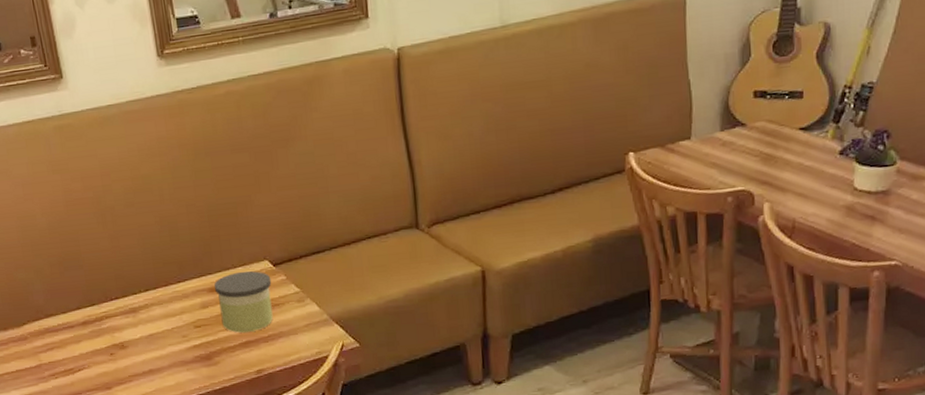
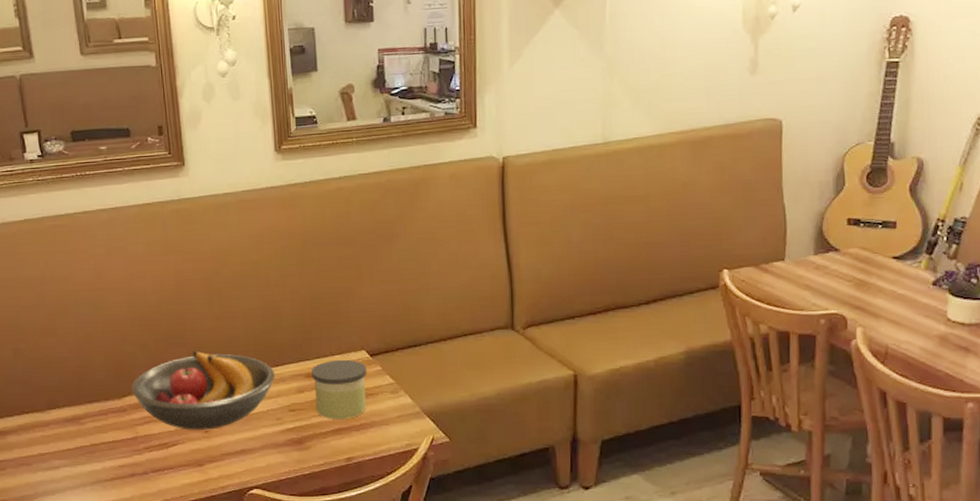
fruit bowl: none [30,272,178,354] -> present [131,350,276,430]

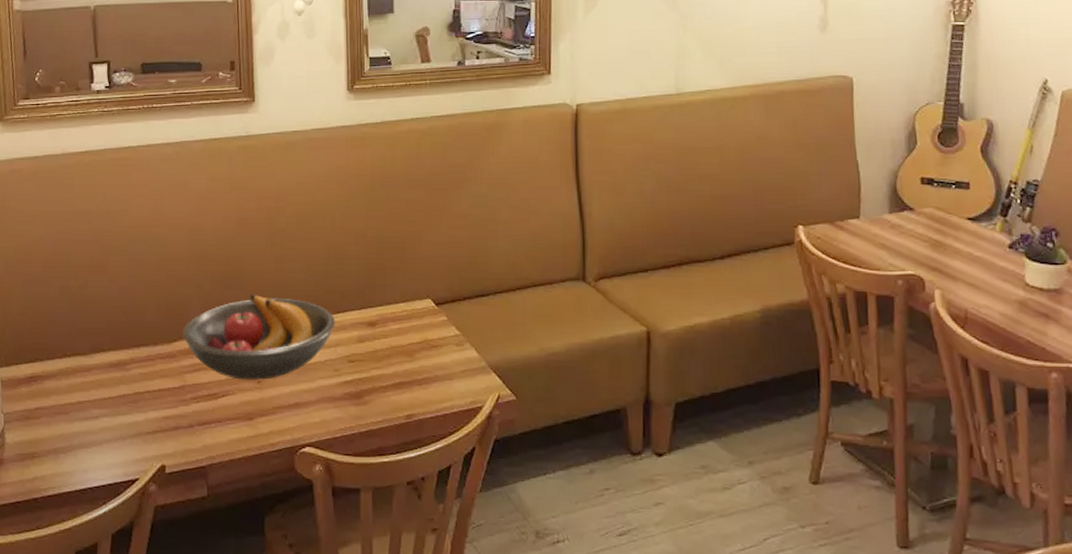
candle: present [312,359,367,419] -> none [374,307,432,372]

